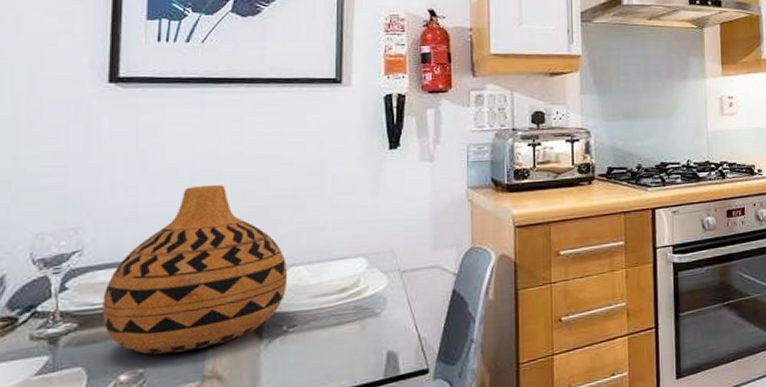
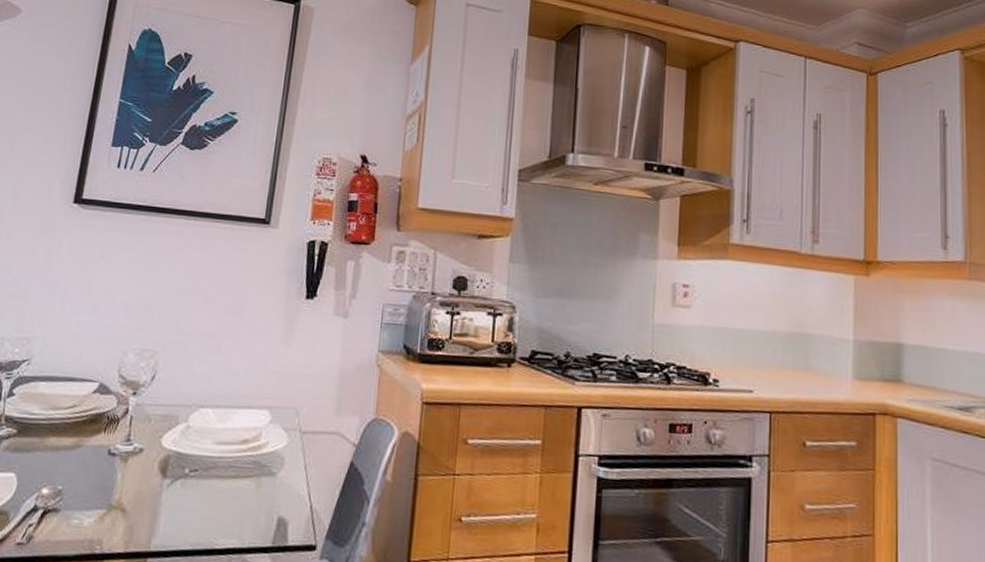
vase: present [102,185,288,355] -> none [37,312,197,477]

